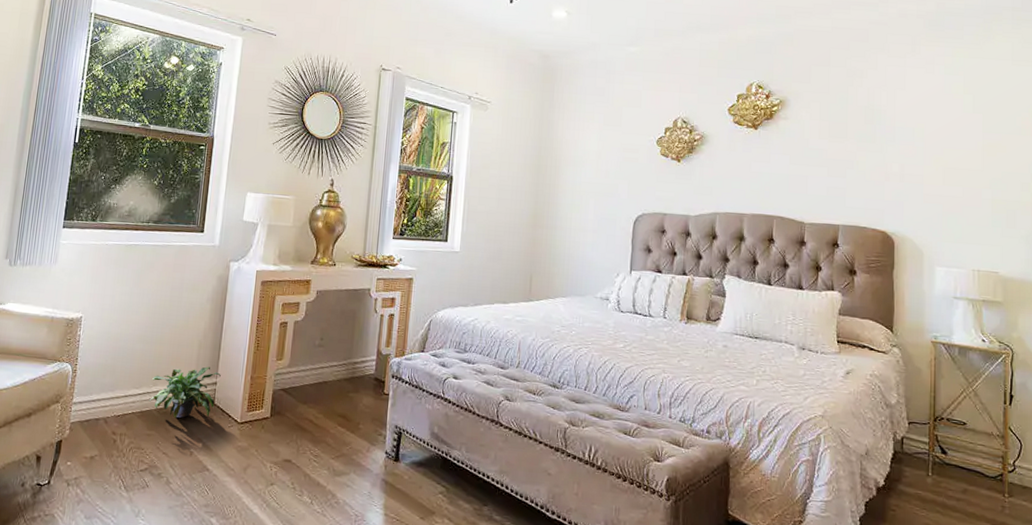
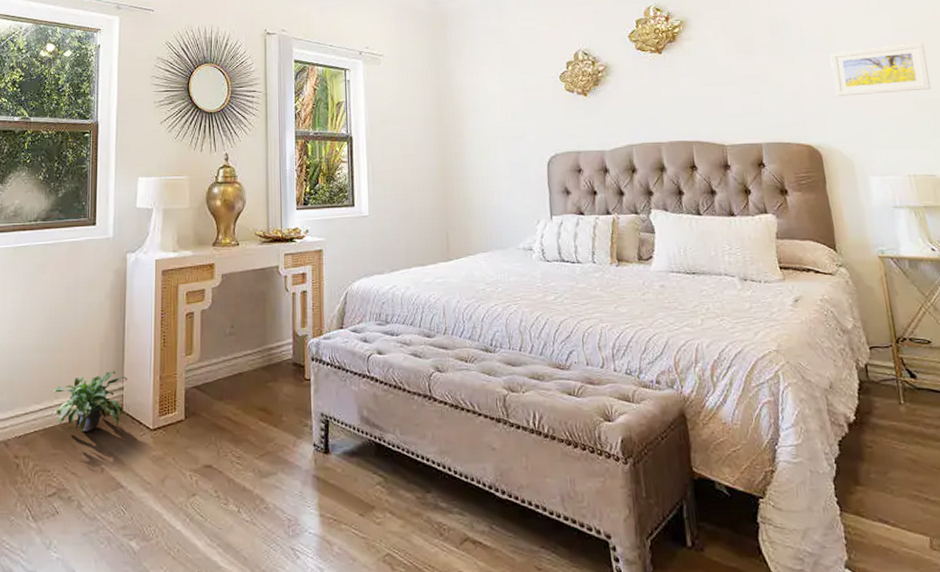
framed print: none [917,145,1010,192] -> present [830,42,931,96]

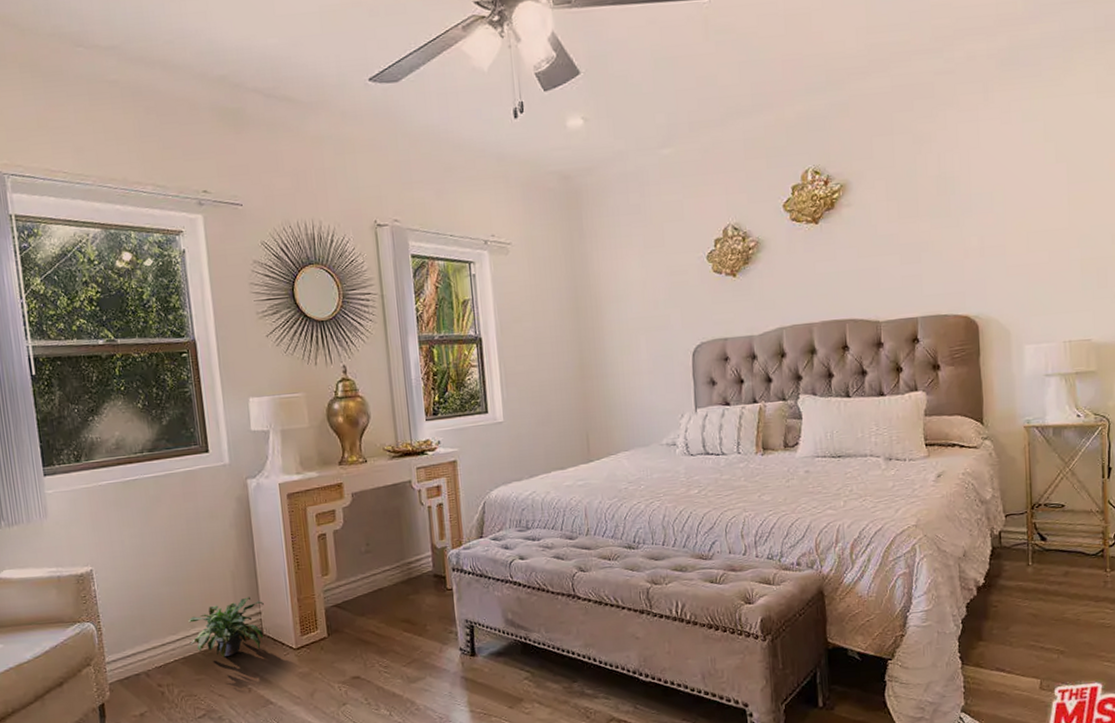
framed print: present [830,42,931,96] -> none [998,195,1099,261]

